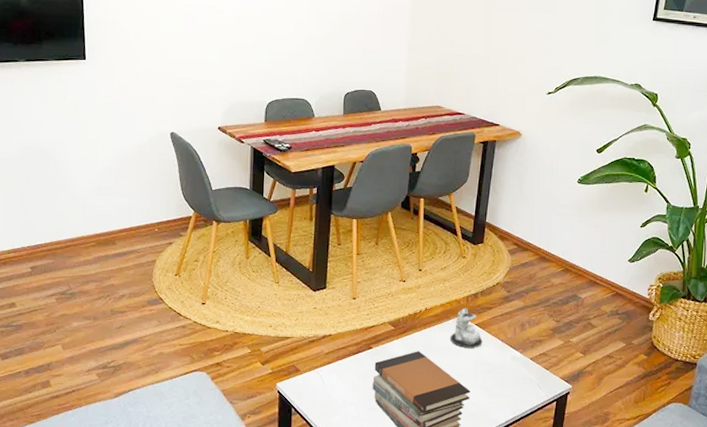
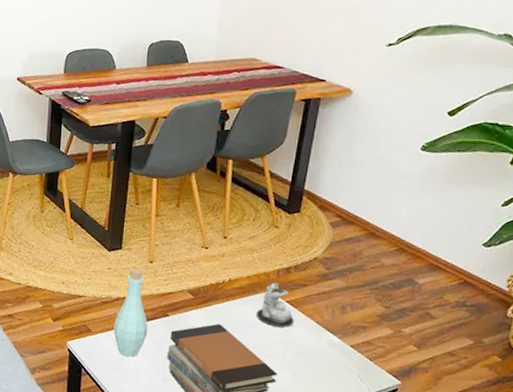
bottle: none [321,305,354,392] -> present [113,267,148,357]

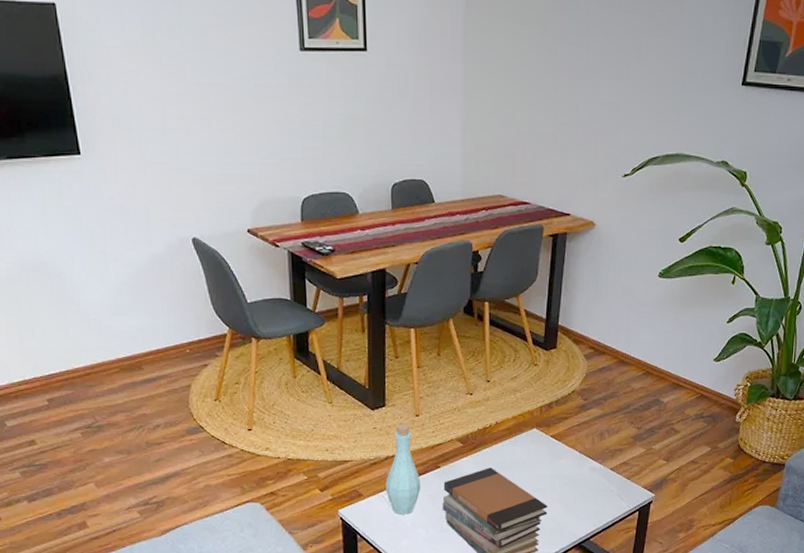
candle: present [256,281,294,327] -> none [524,418,559,461]

